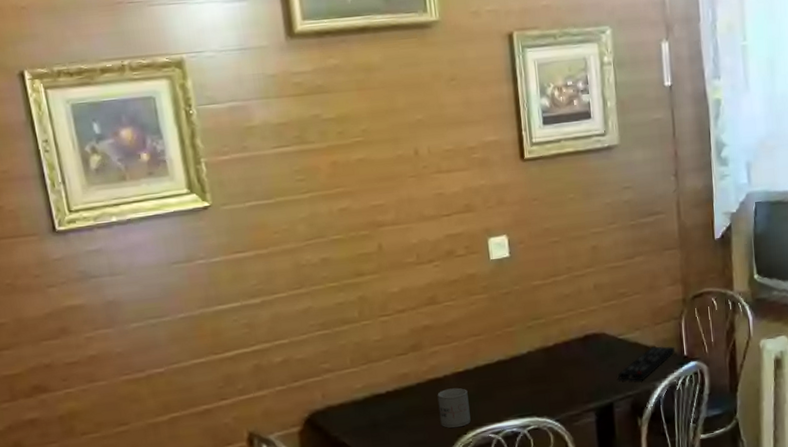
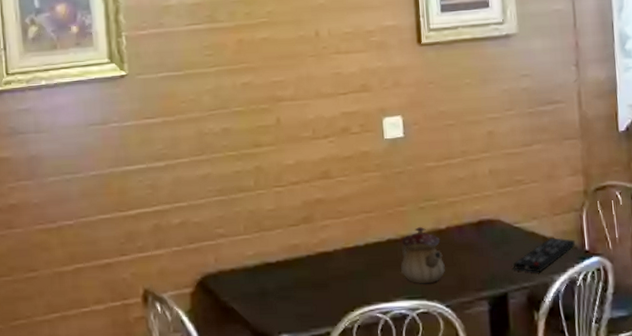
mug: present [437,388,471,428] -> none [326,263,359,304]
teapot: none [511,346,554,401] -> present [401,227,445,284]

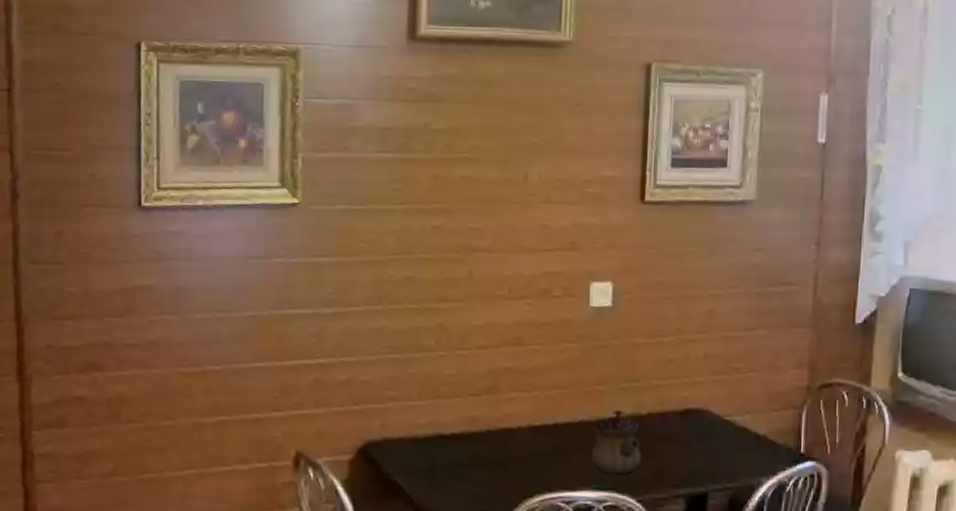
remote control: present [513,237,576,272] -> none [718,436,791,472]

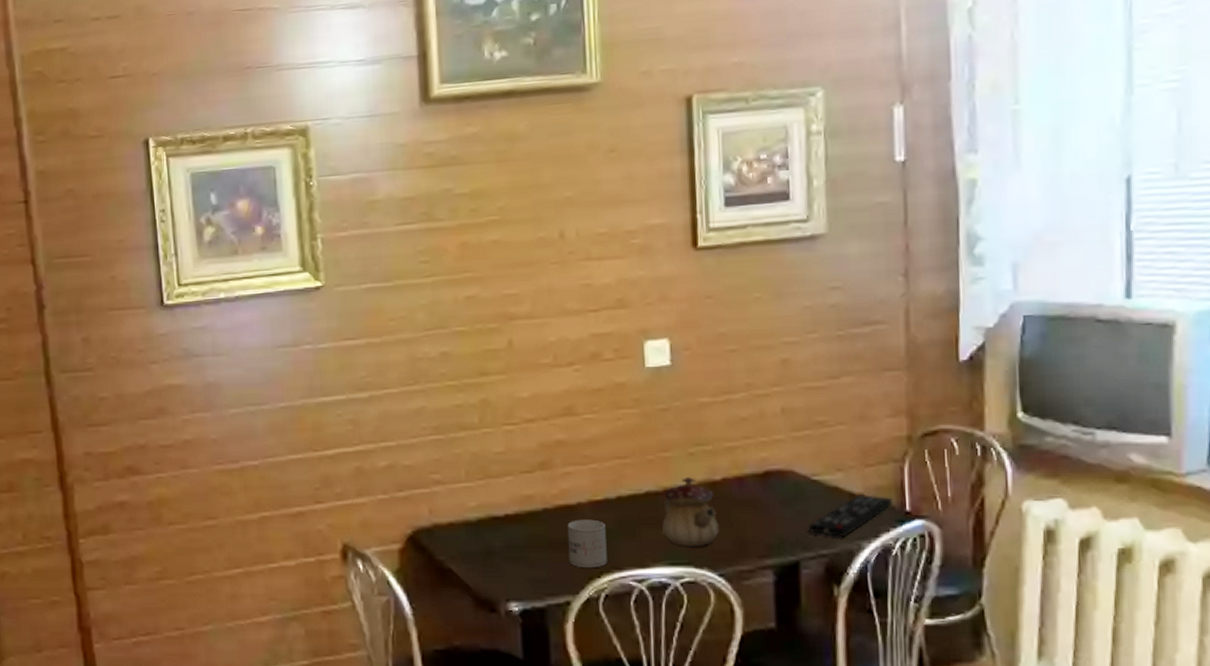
mug: none [505,442,542,489] -> present [567,519,607,569]
remote control: none [718,436,791,472] -> present [809,494,893,537]

